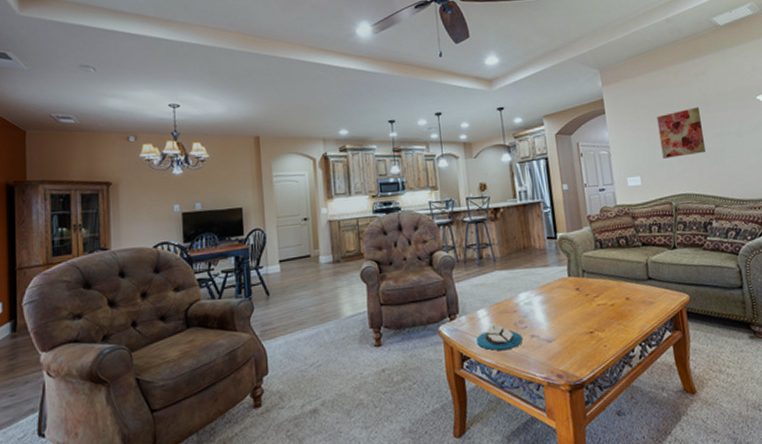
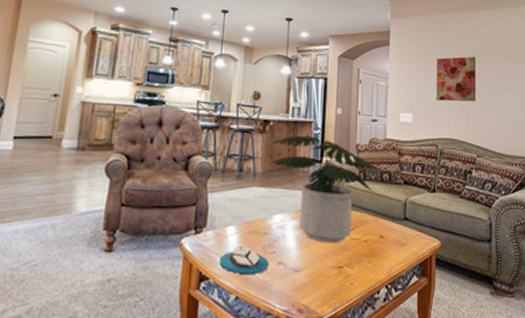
potted plant: none [505,215,619,312] -> present [270,135,383,244]

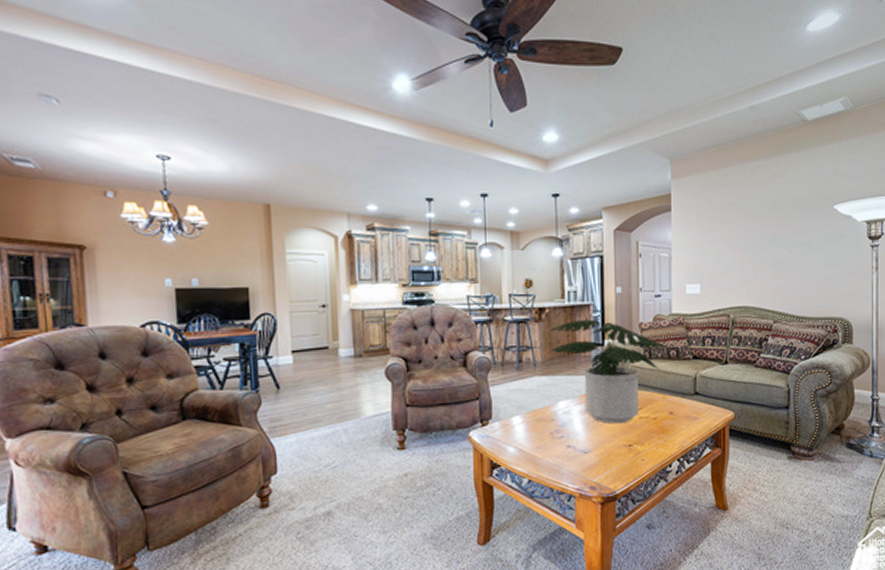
candle: present [219,243,268,275] -> none [509,431,557,460]
wall art: present [436,56,476,102] -> none [726,212,772,266]

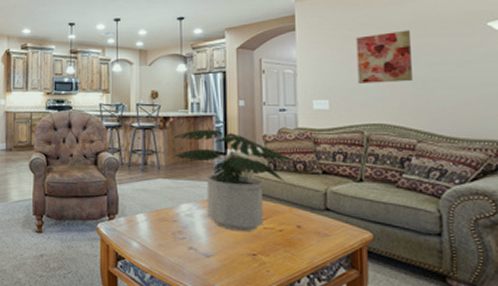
wall art: none [726,212,772,266] -> present [356,30,412,83]

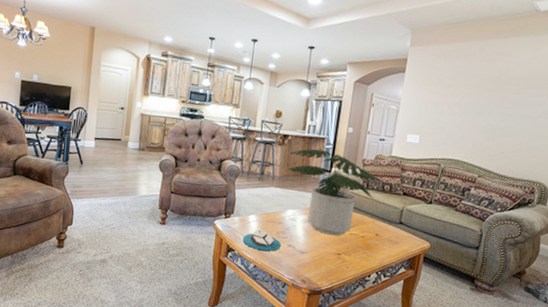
candle: none [133,229,179,257] -> present [242,228,281,252]
wall art: present [356,30,412,83] -> none [445,84,493,128]

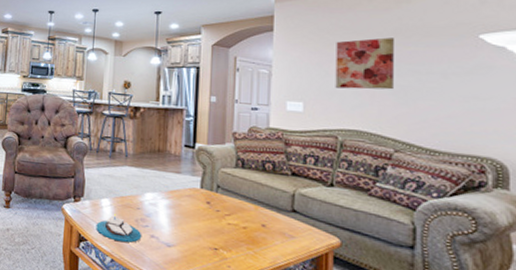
potted plant: present [287,148,385,236] -> none [142,121,265,226]
wall art: none [445,84,493,128] -> present [335,37,394,90]

